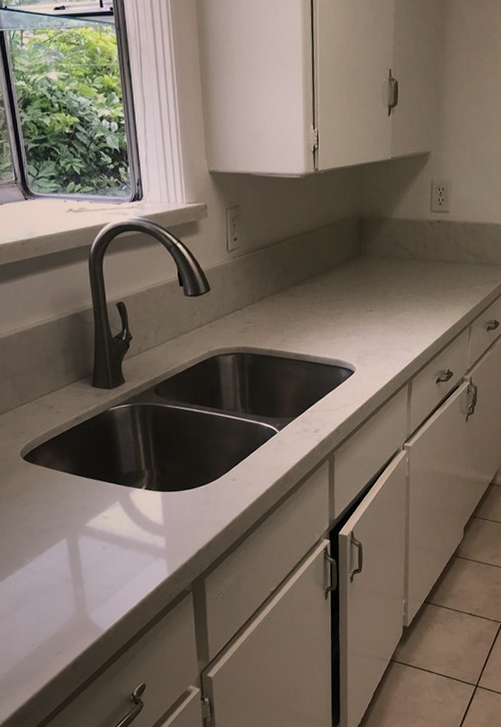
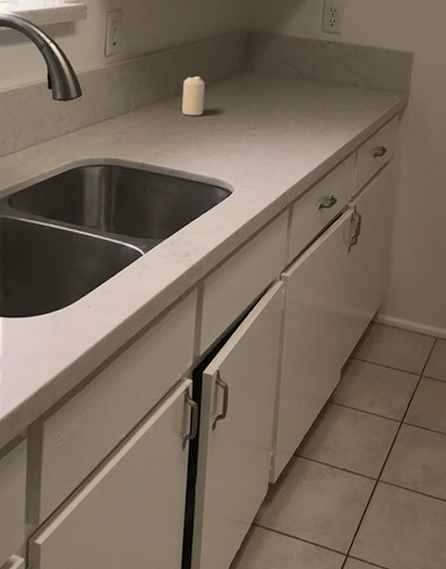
candle: none [301,264,323,303] -> present [181,76,205,116]

